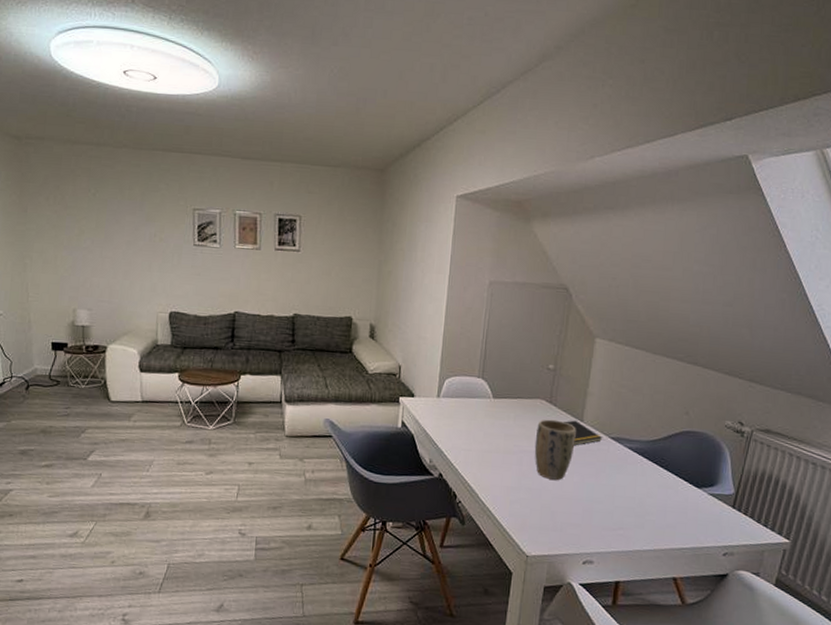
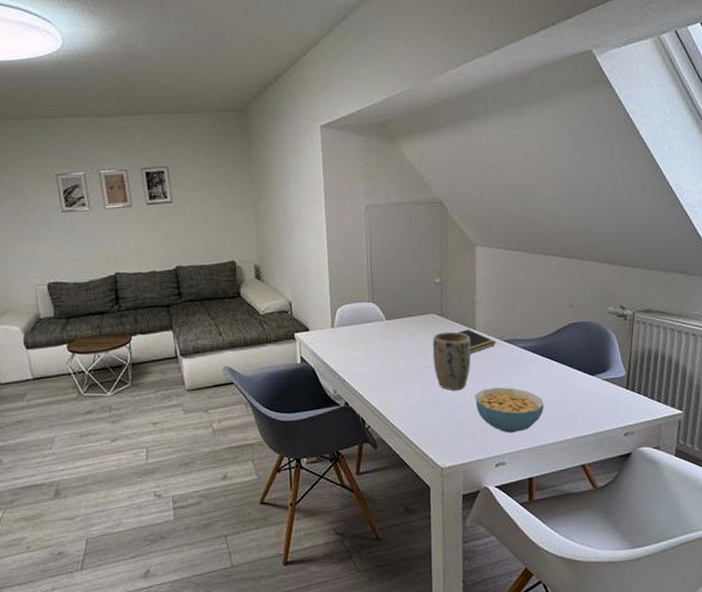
cereal bowl: none [571,483,643,533] -> present [475,387,545,433]

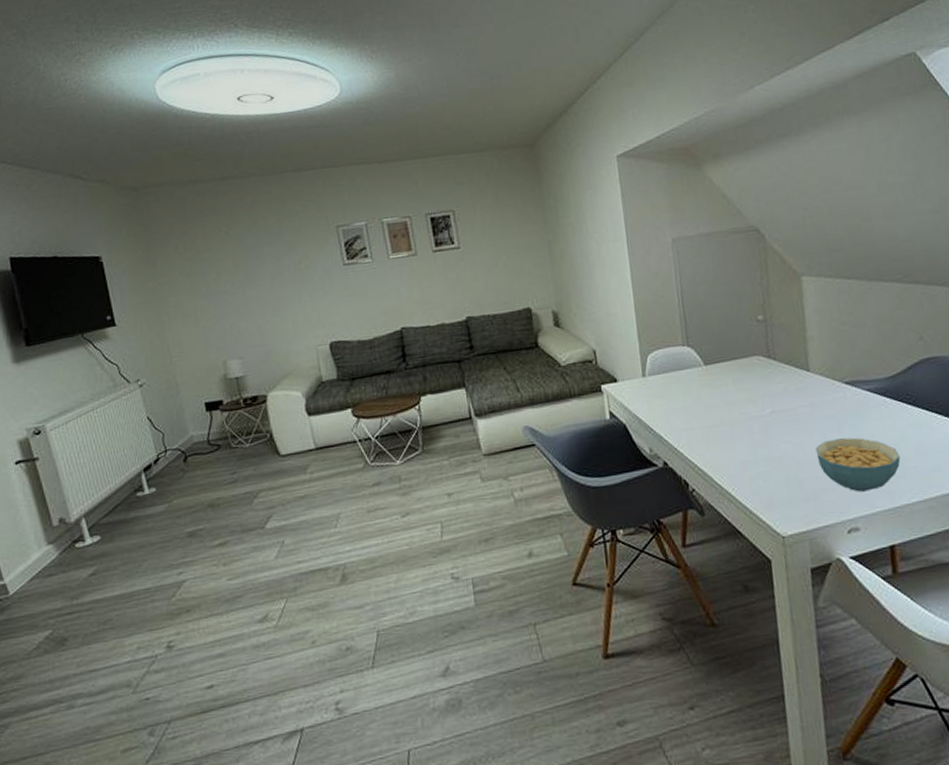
plant pot: present [432,331,472,390] -> none [760,375,808,444]
notepad: present [457,329,497,354] -> none [788,371,836,400]

